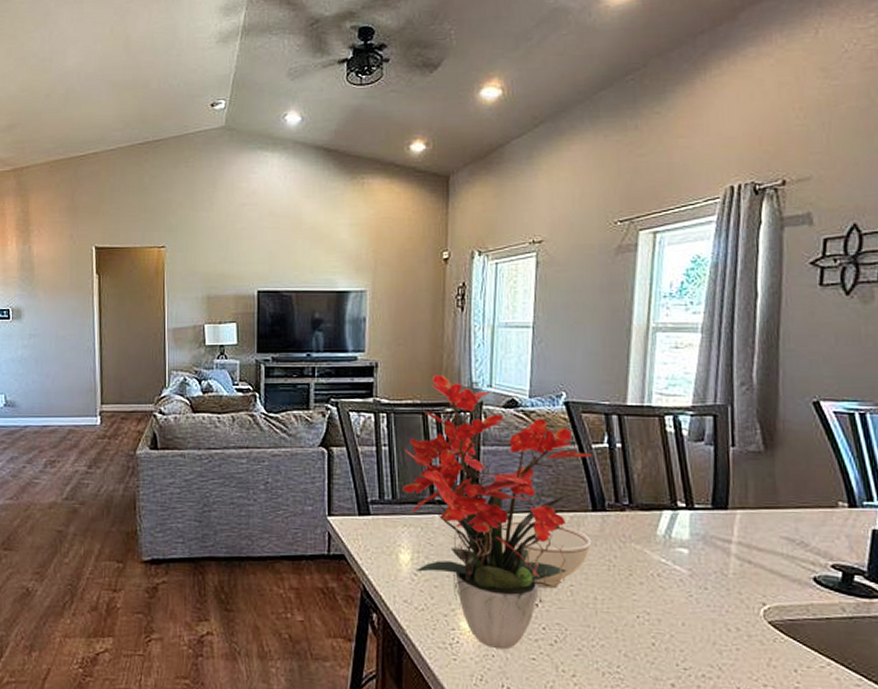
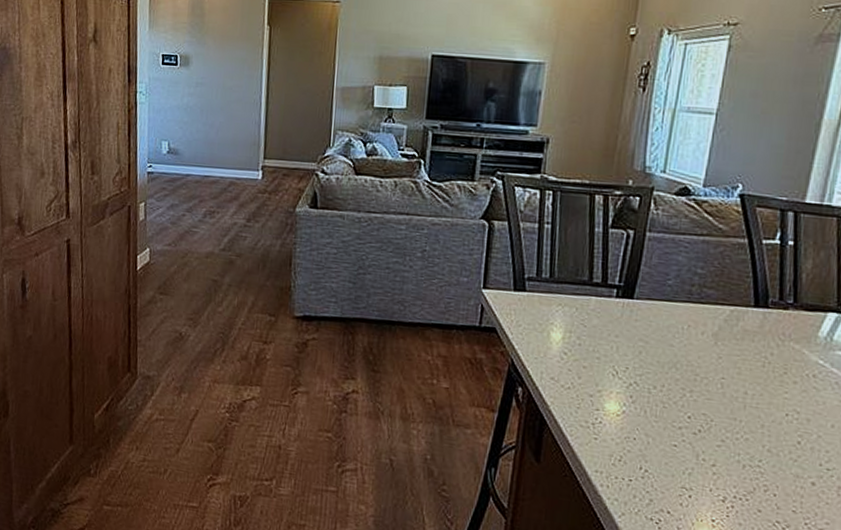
potted flower: present [402,375,593,650] -> none [561,156,763,434]
bowl: present [501,520,592,589] -> none [656,308,750,380]

